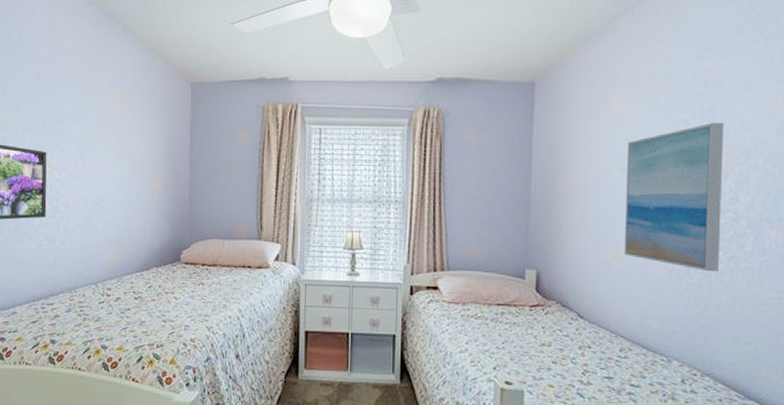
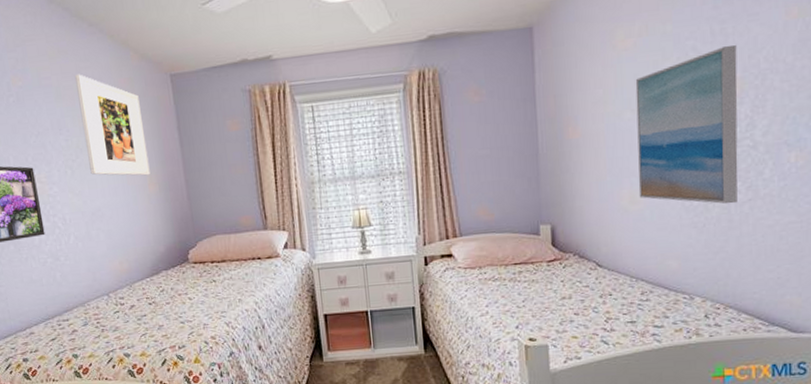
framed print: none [100,71,158,173] -> present [75,74,151,176]

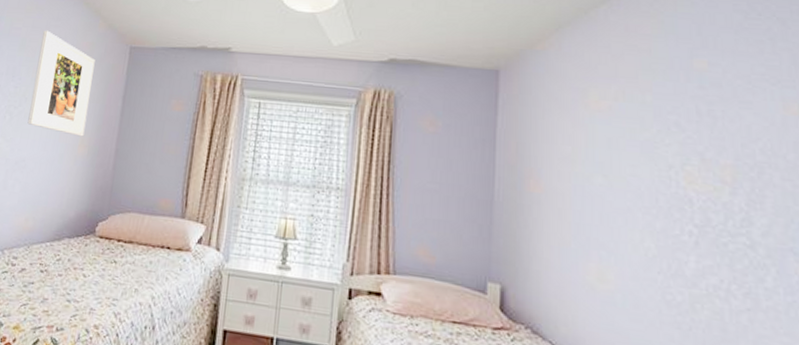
wall art: present [635,44,738,204] -> none [608,128,733,310]

